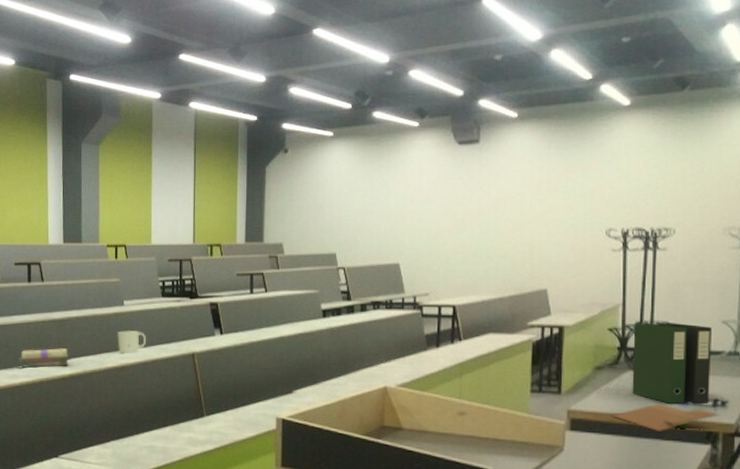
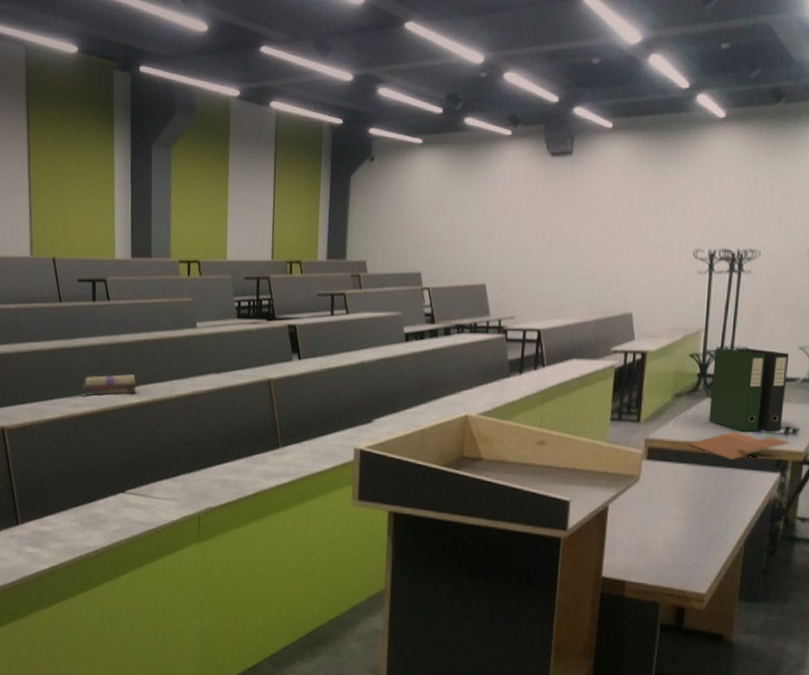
mug: present [117,330,147,353] -> none [189,355,221,380]

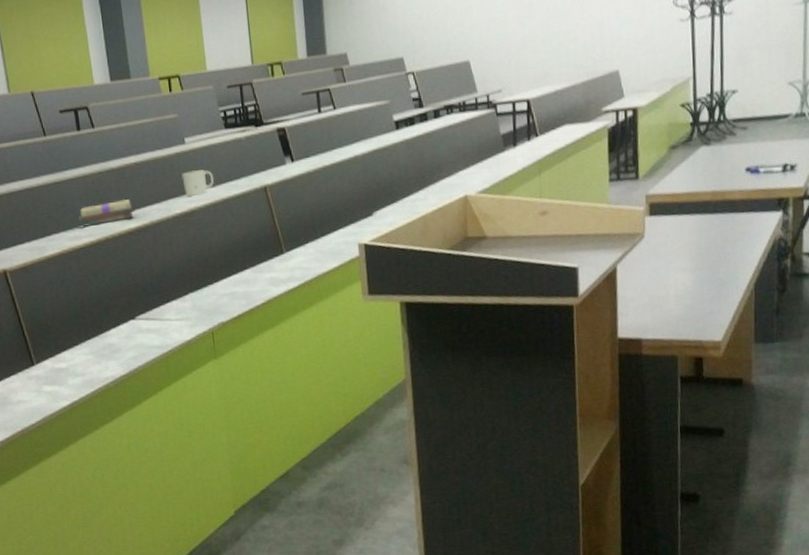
mug: none [189,355,221,380] -> present [181,169,215,197]
papers: present [688,431,790,460] -> none [689,175,789,205]
binder: present [708,347,790,432] -> none [705,89,780,175]

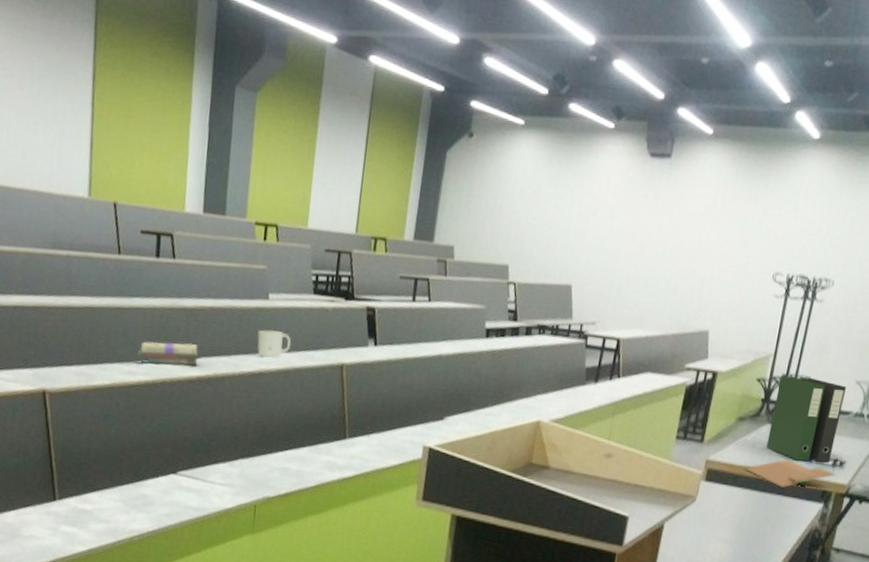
papers: none [689,175,789,205] -> present [744,459,836,487]
binder: none [705,89,780,175] -> present [766,375,847,463]

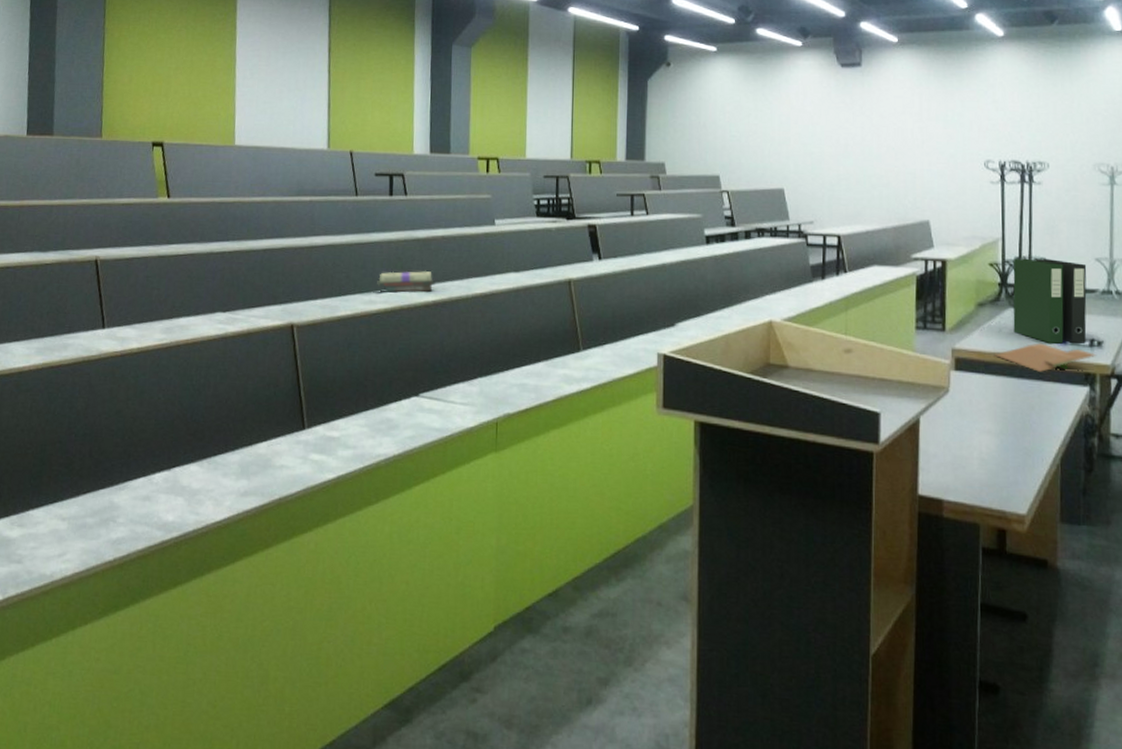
mug: present [257,329,291,358] -> none [487,253,520,279]

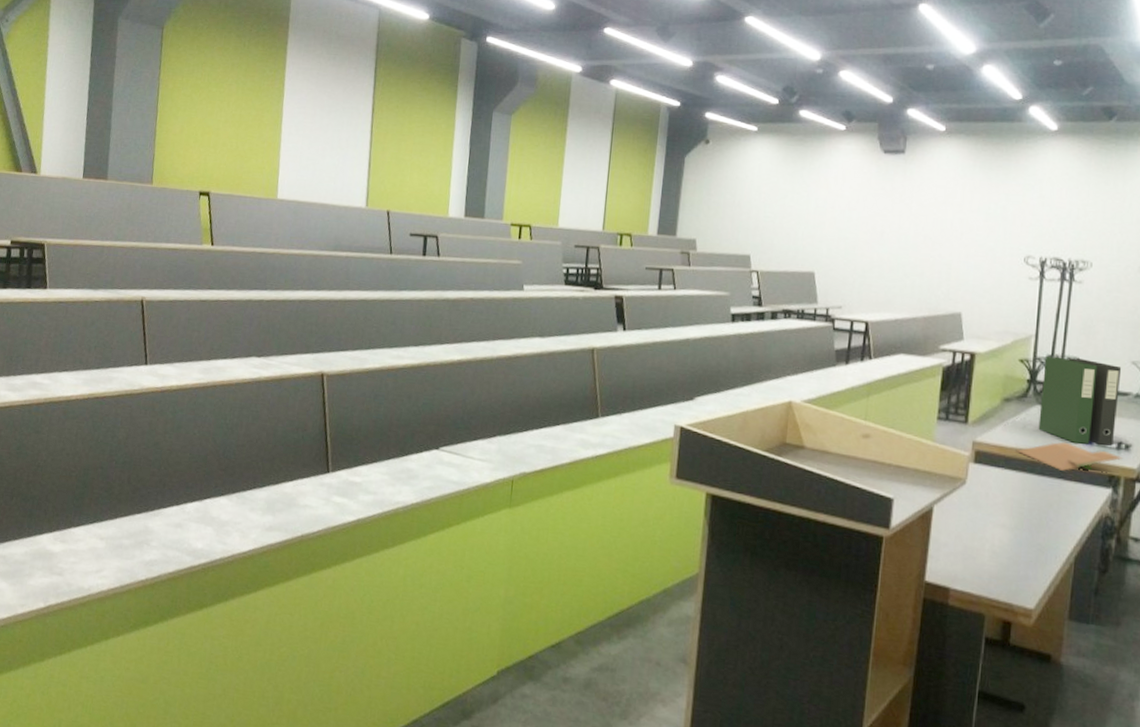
books: present [377,270,435,294] -> none [405,329,461,352]

